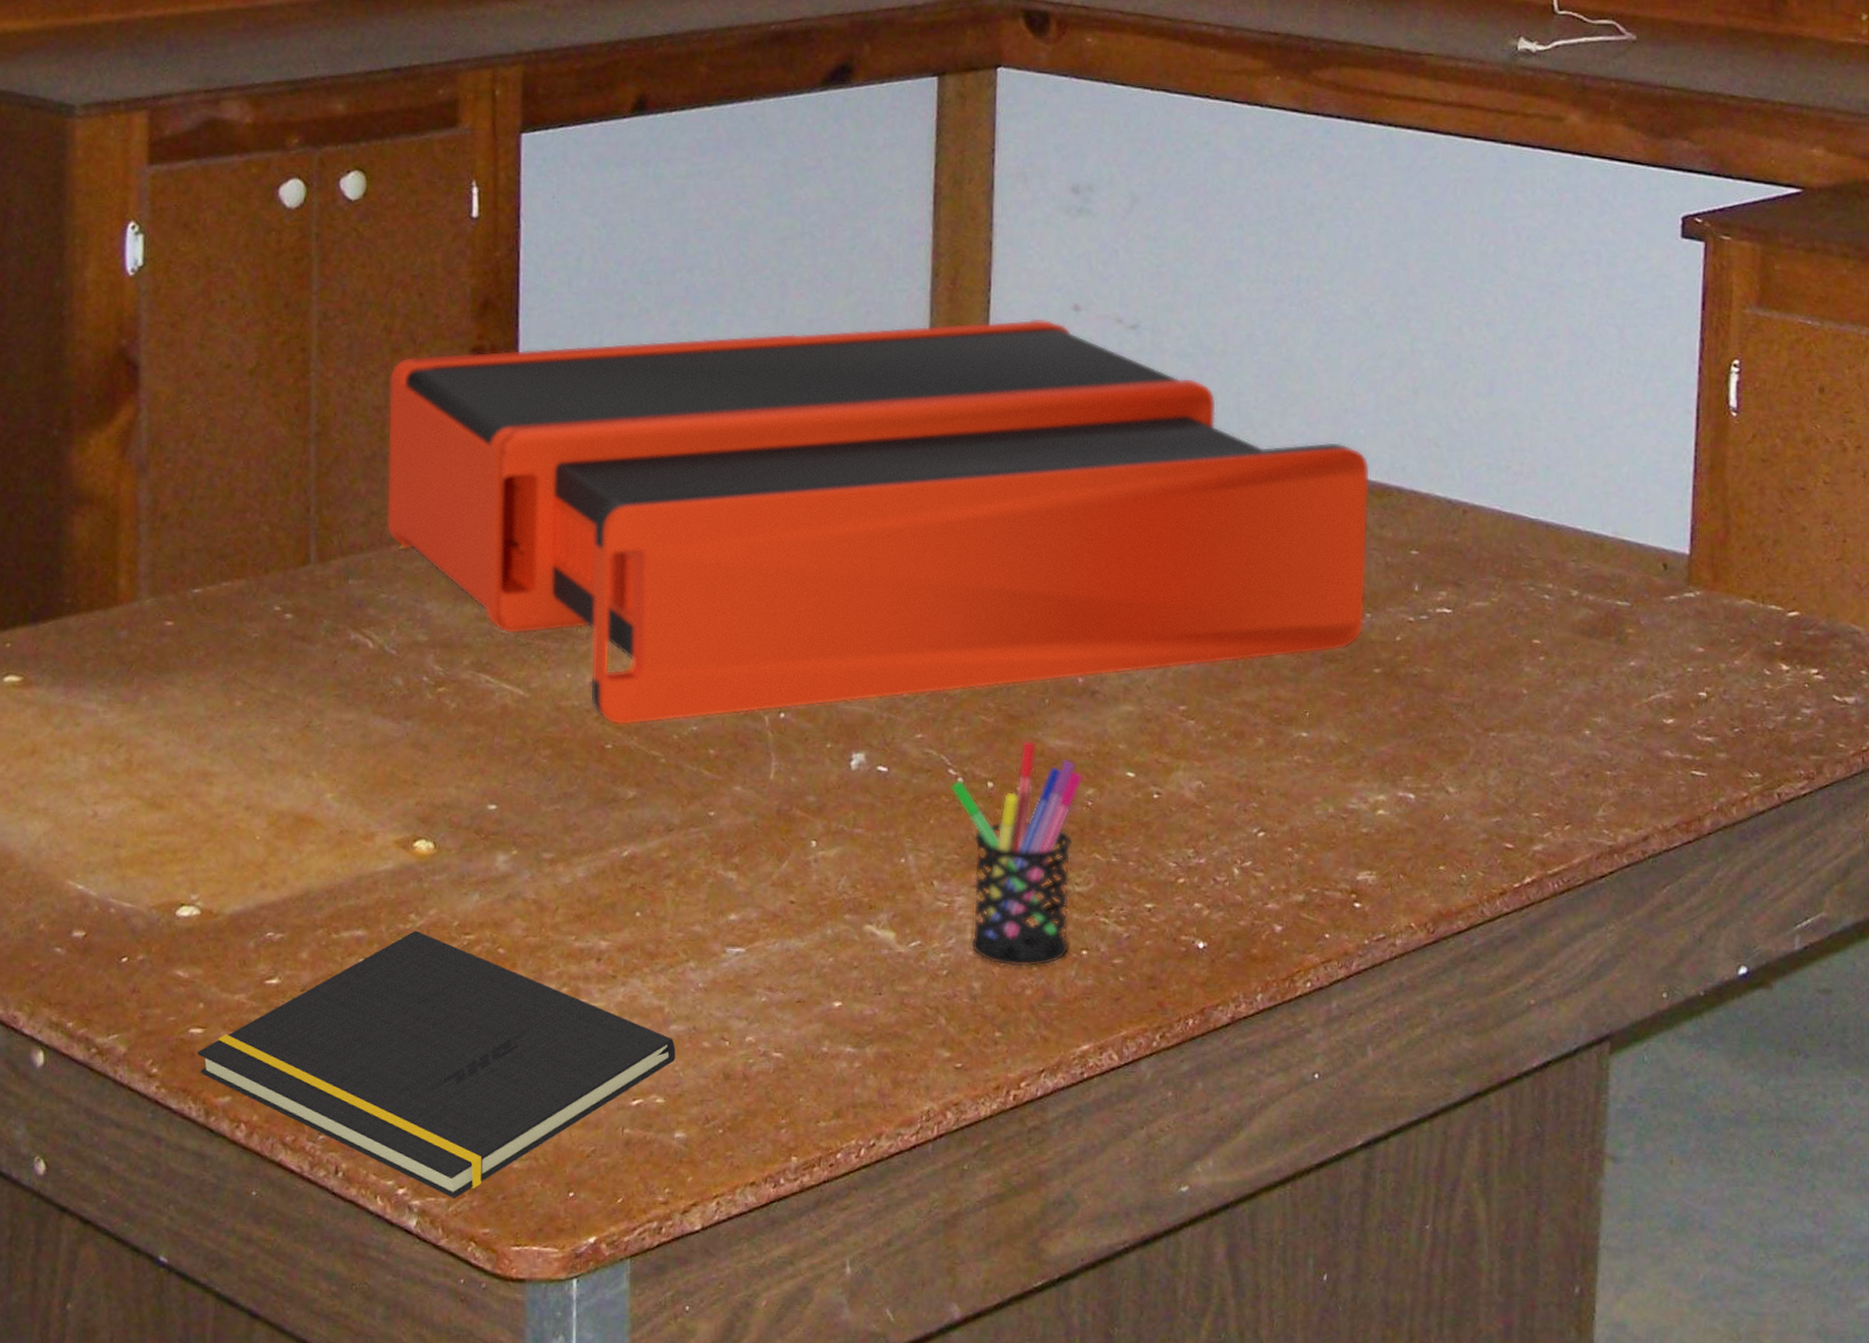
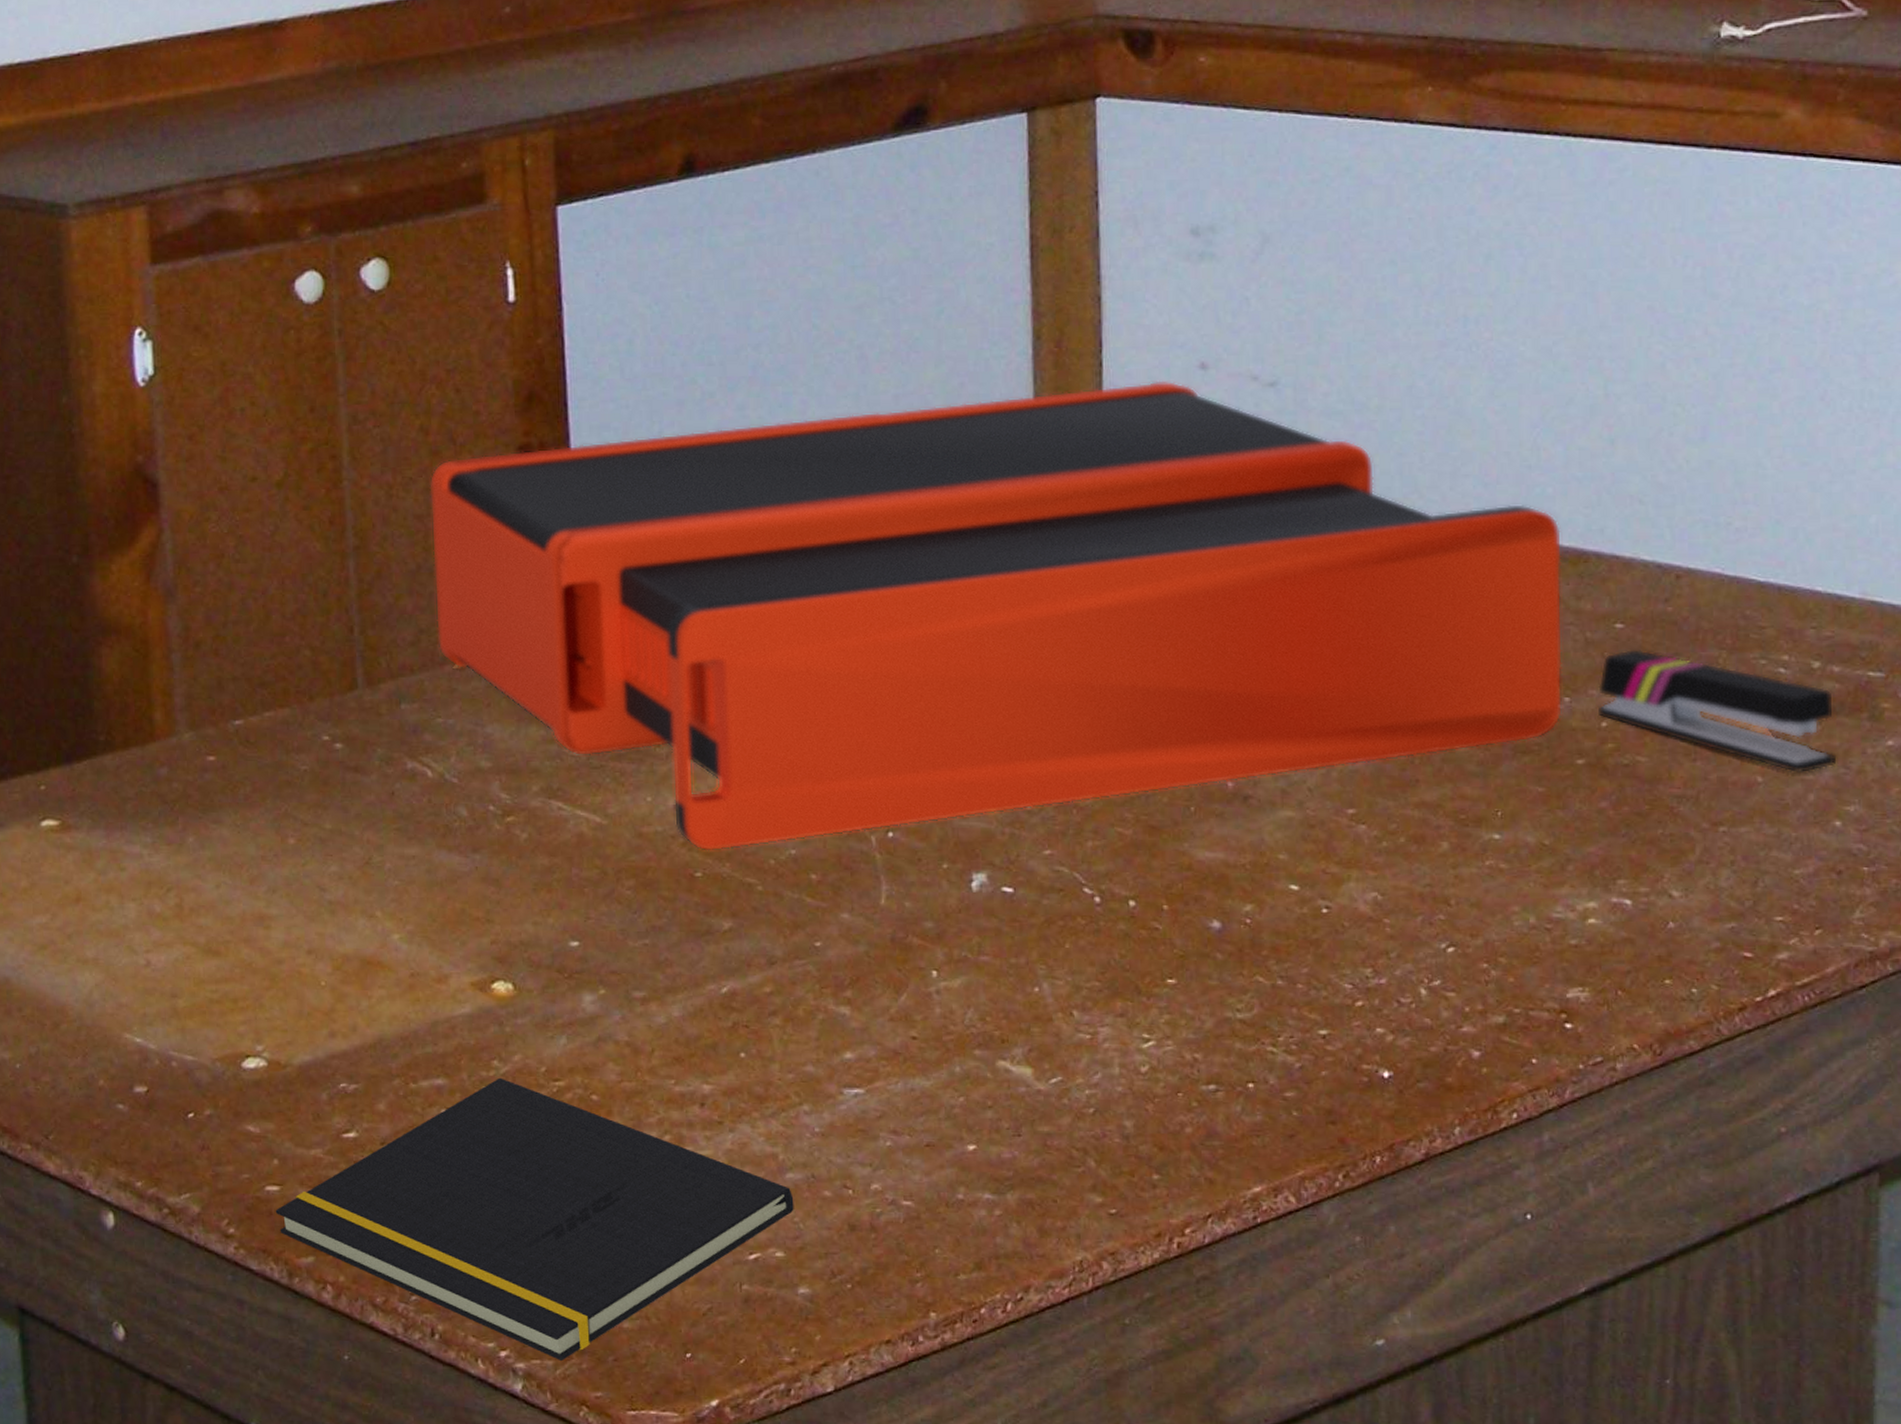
pen holder: present [951,739,1084,967] -> none [1087,852,1240,1103]
stapler: none [1394,573,1589,688] -> present [1598,648,1837,774]

